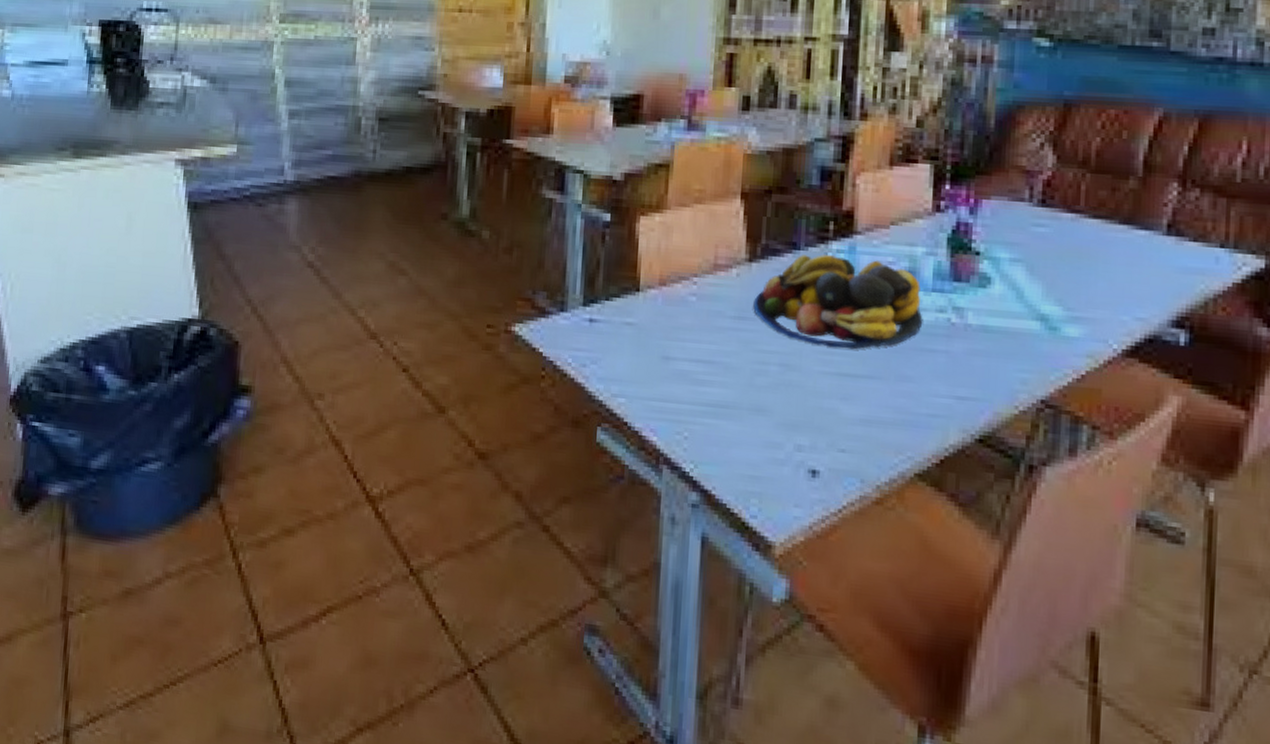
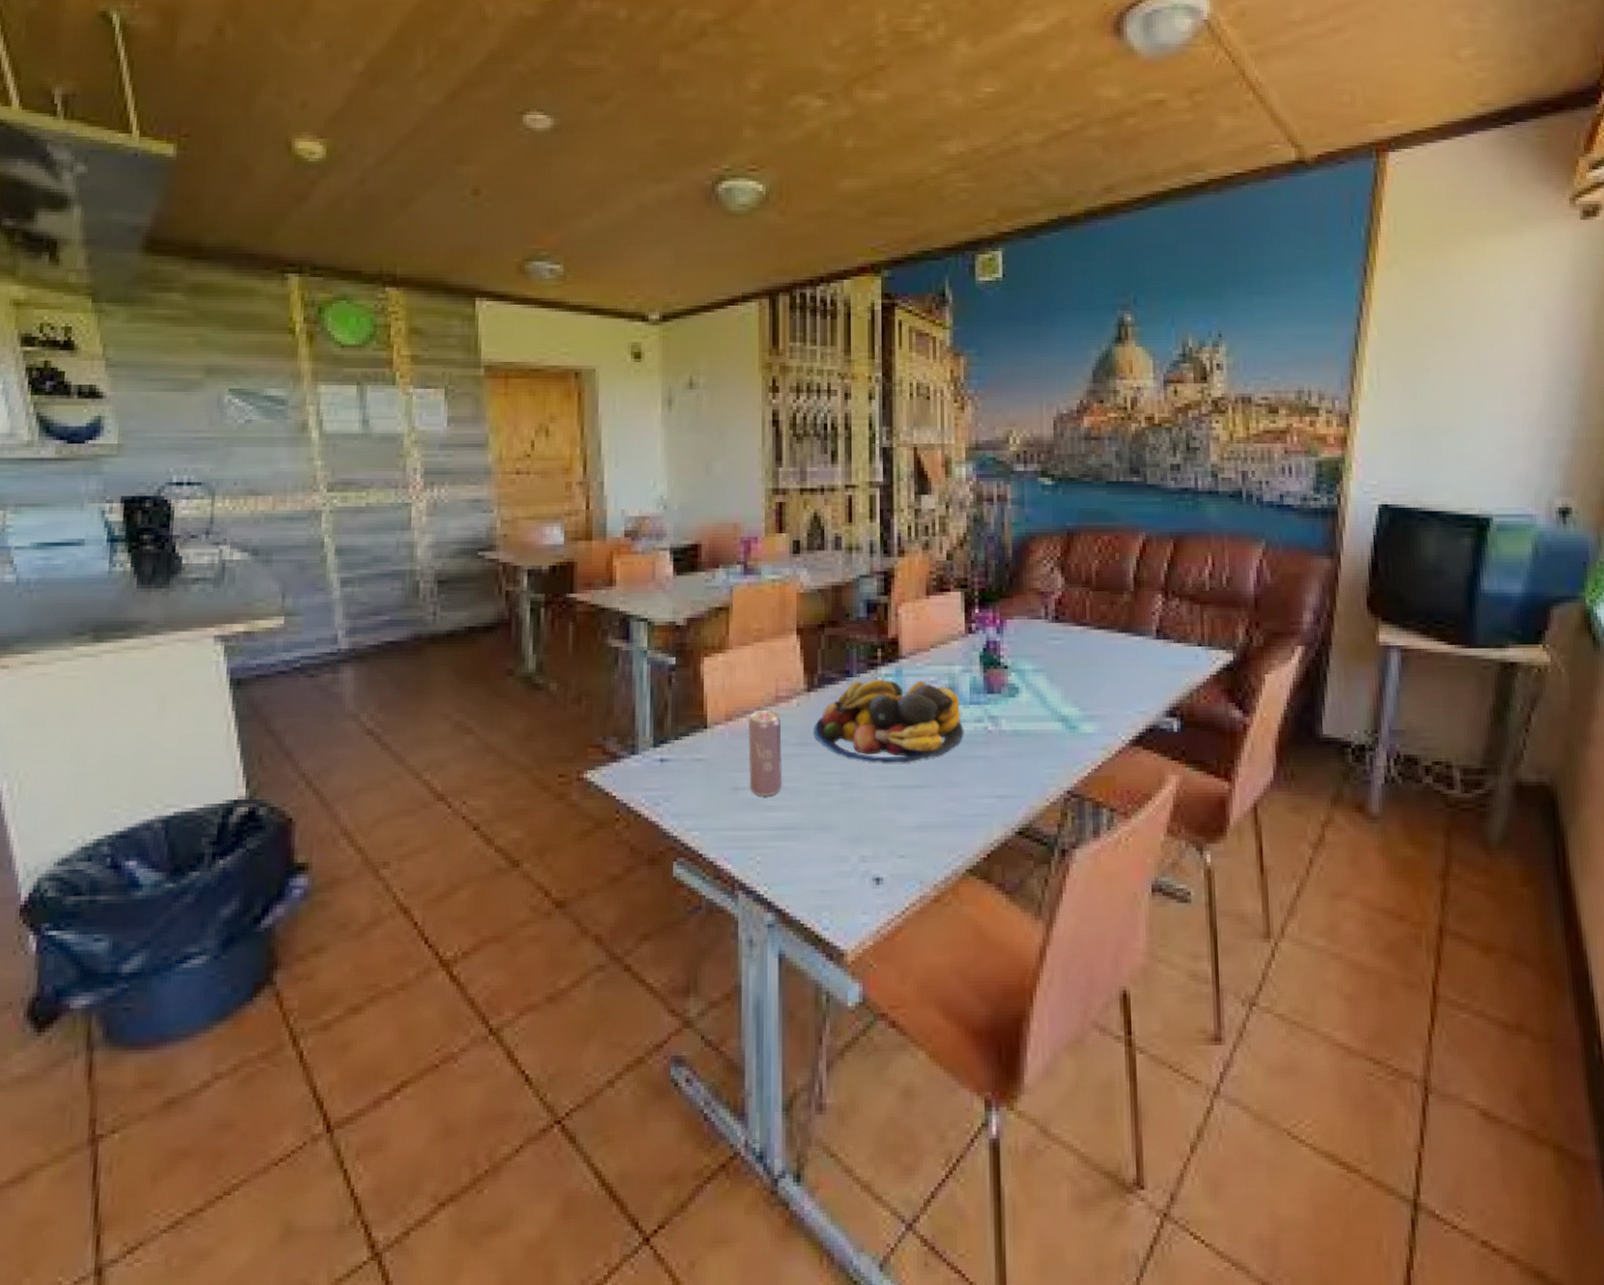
beverage can: none [680,277,718,370] -> present [748,710,783,796]

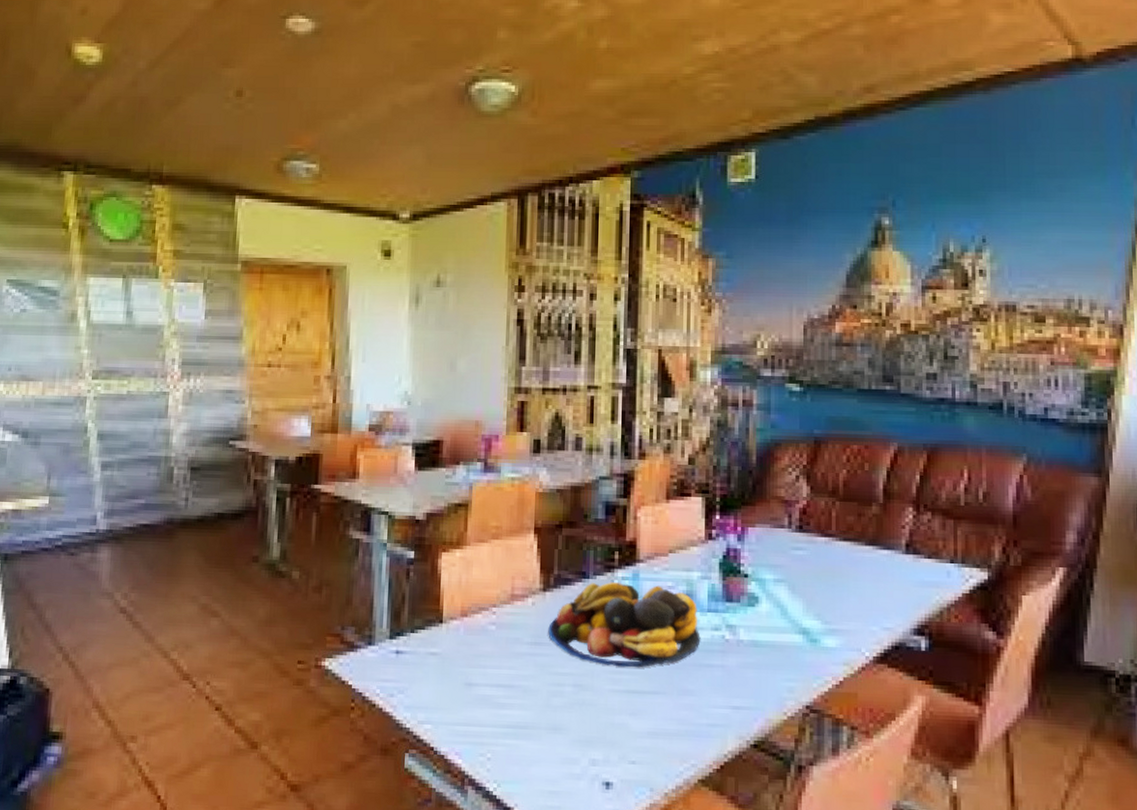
beverage can: present [748,710,783,796] -> none [482,608,516,694]

